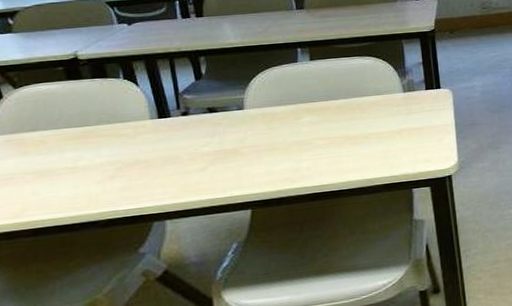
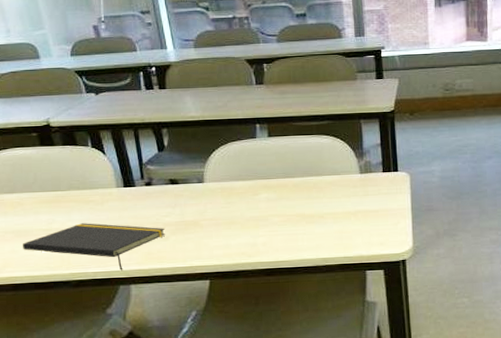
notepad: none [44,157,204,206] -> present [22,223,166,270]

